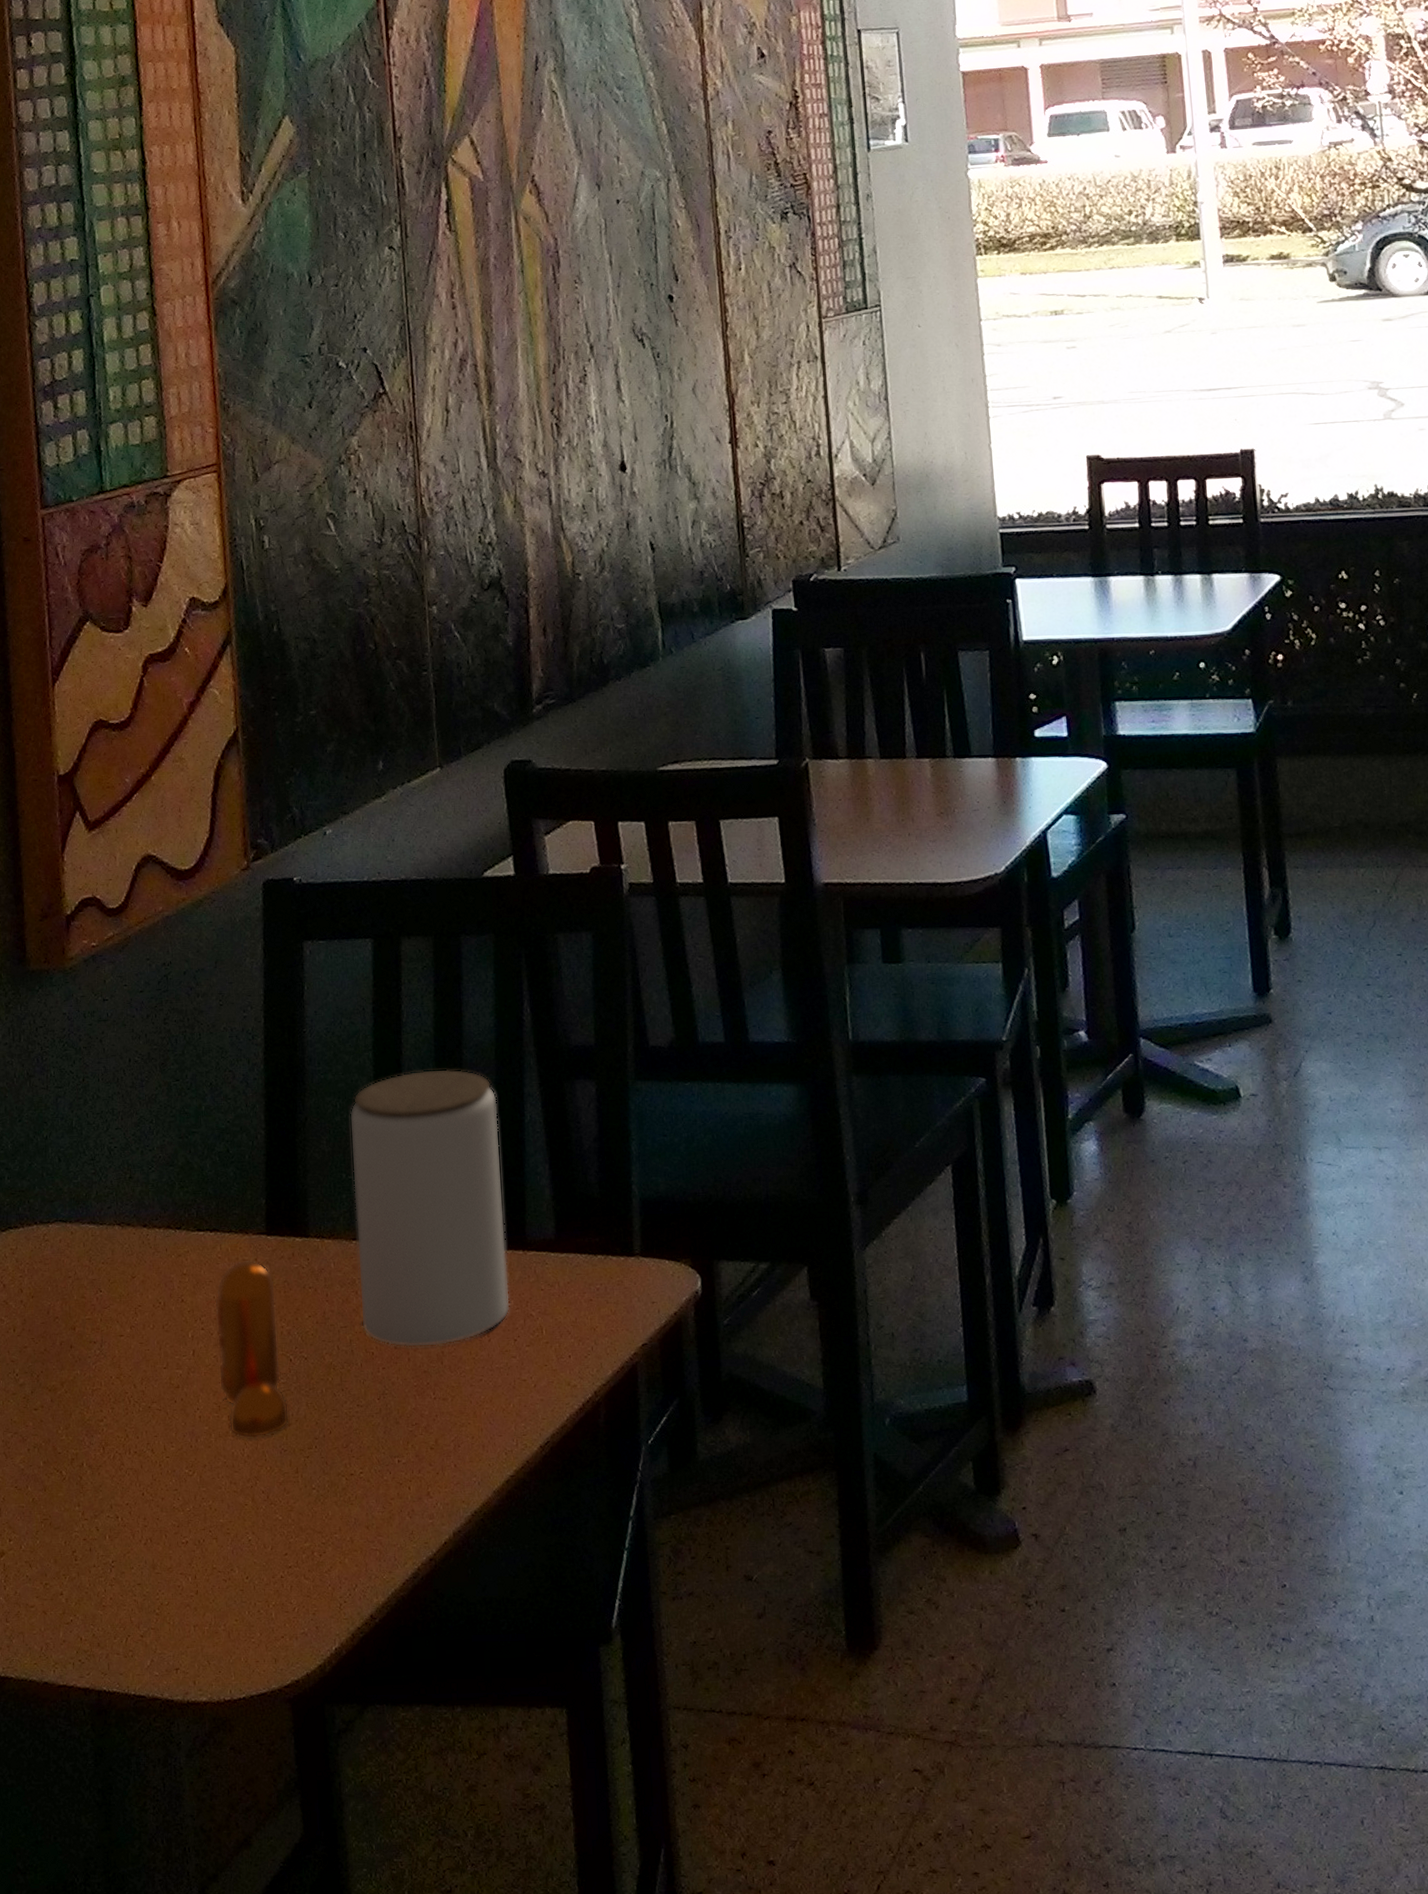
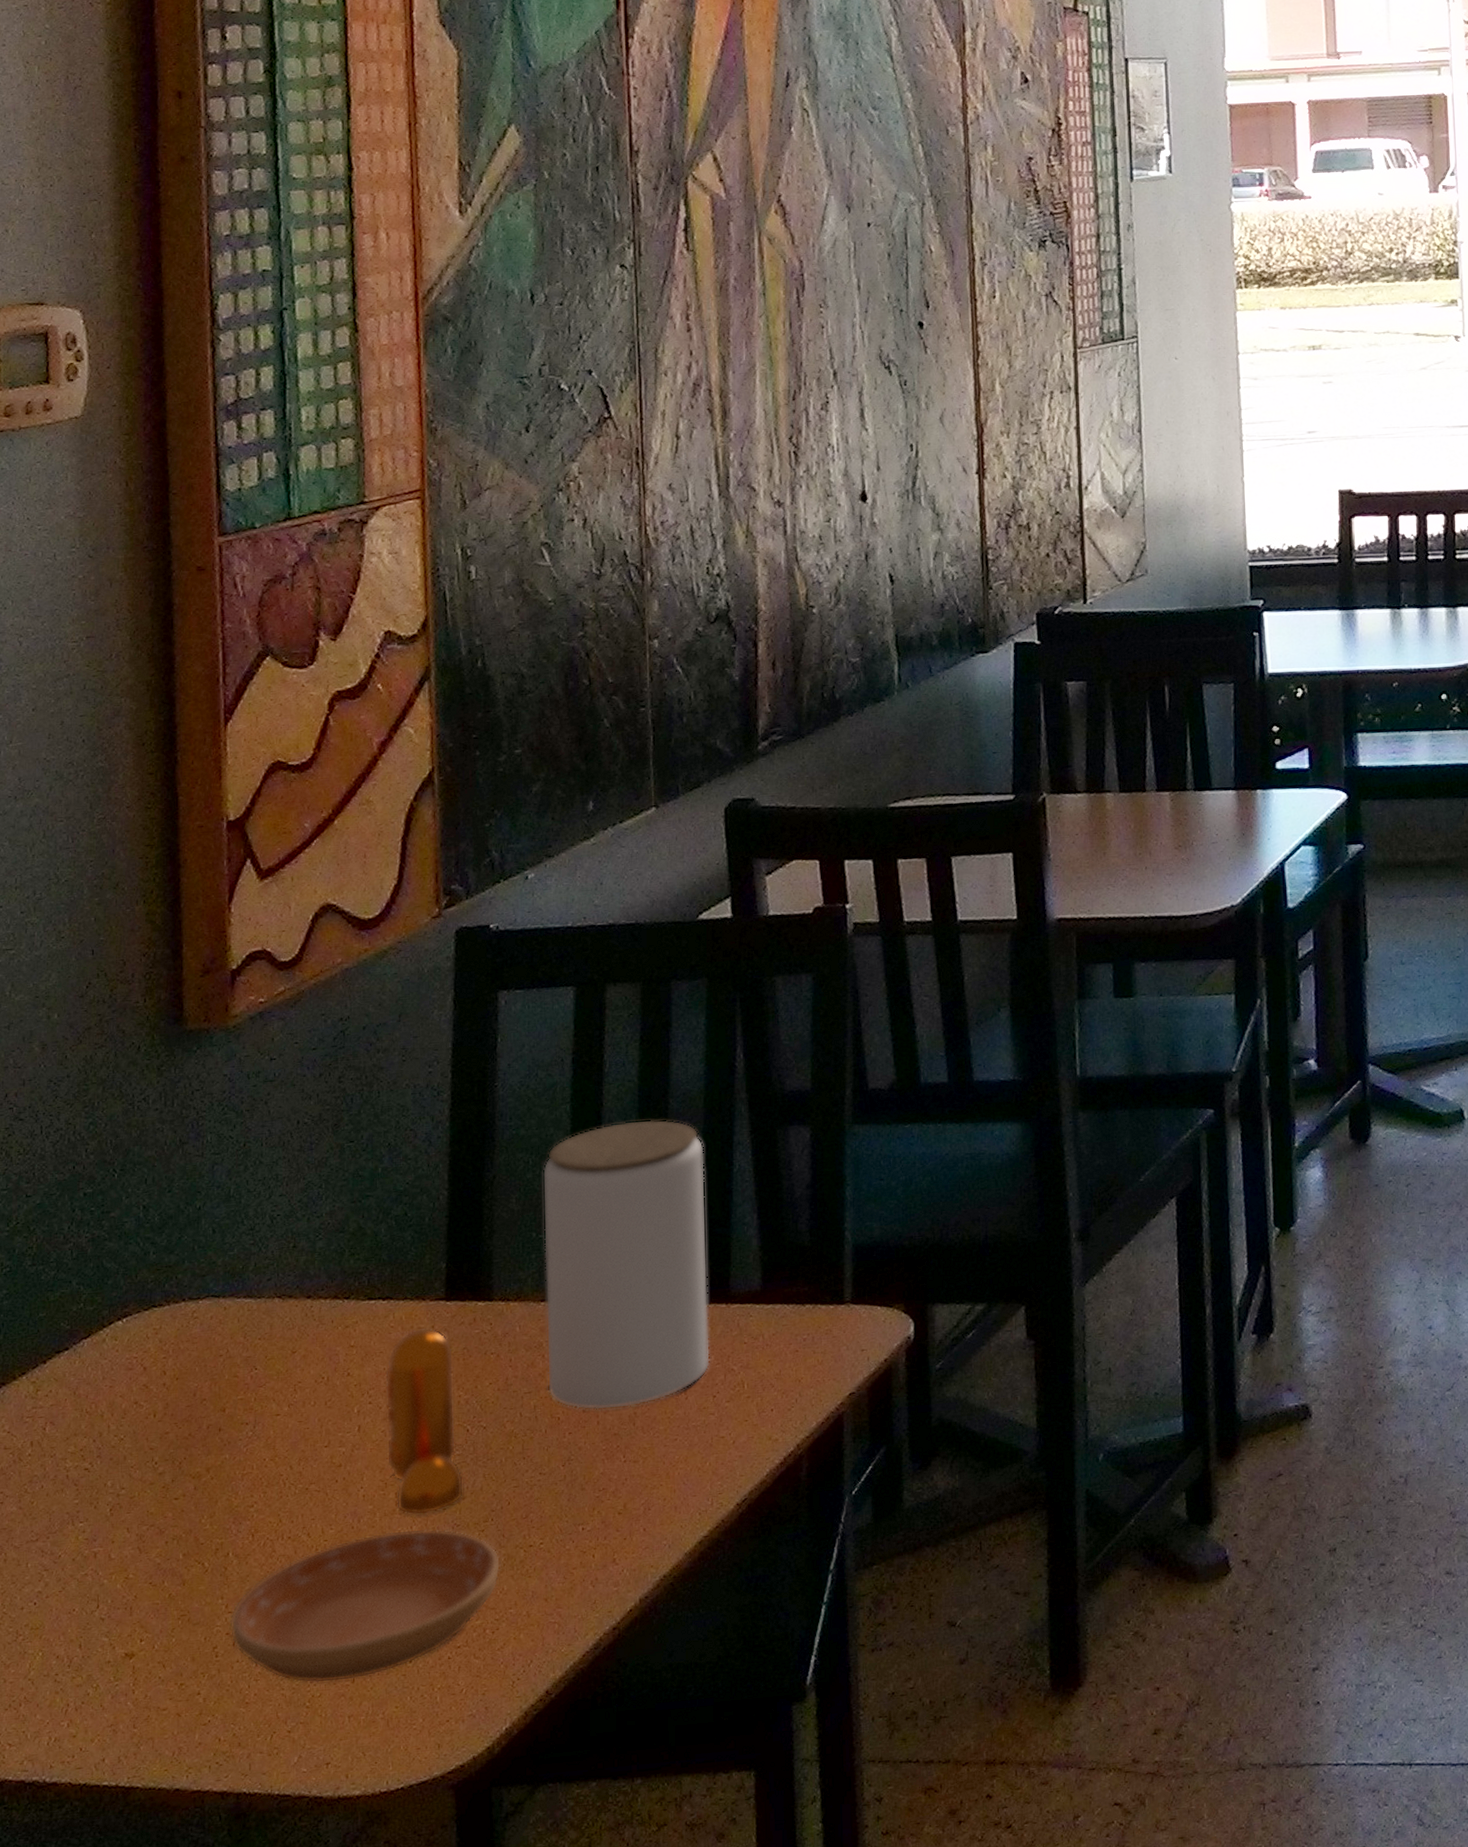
saucer: none [86,1451,326,1593] -> present [229,1528,501,1684]

